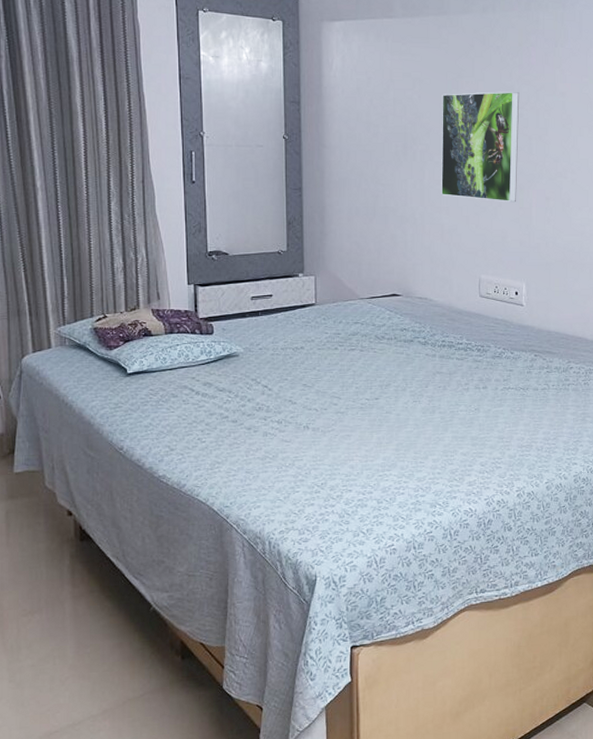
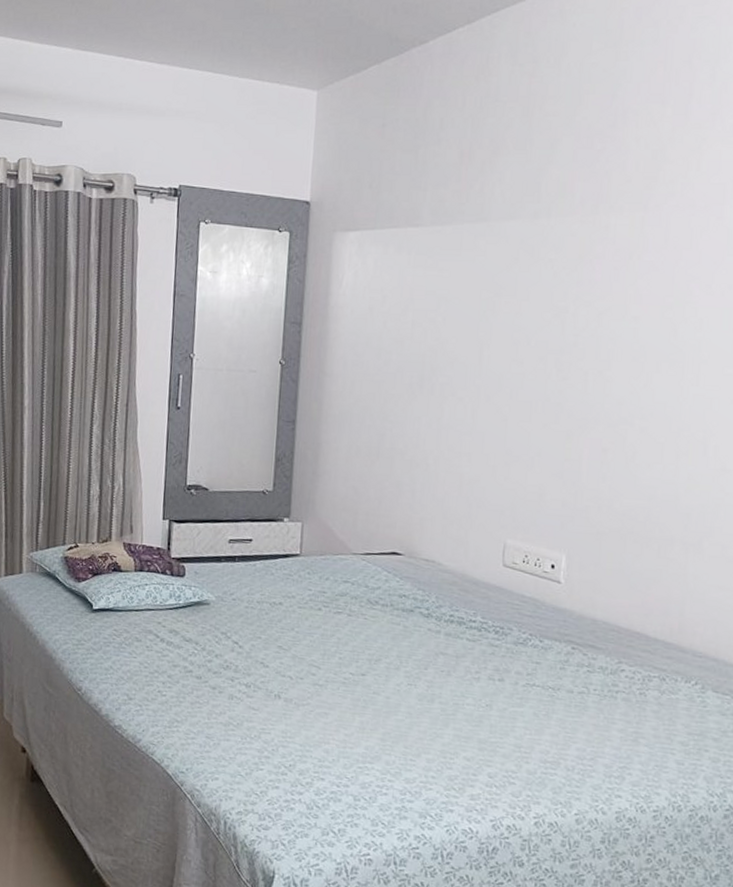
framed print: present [441,91,520,203] -> none [463,314,576,453]

